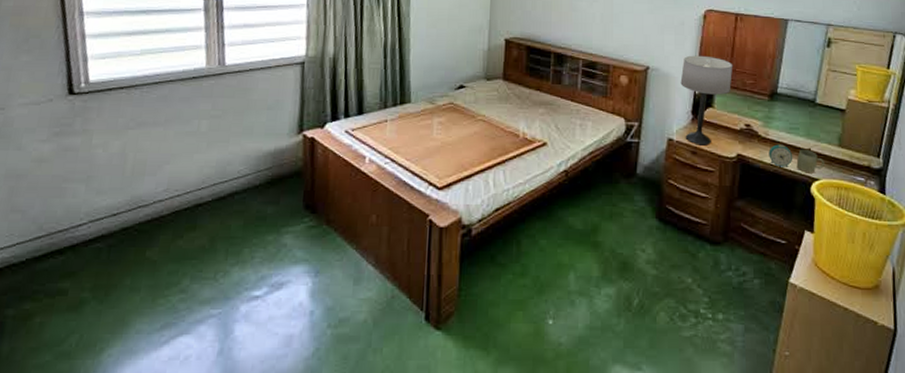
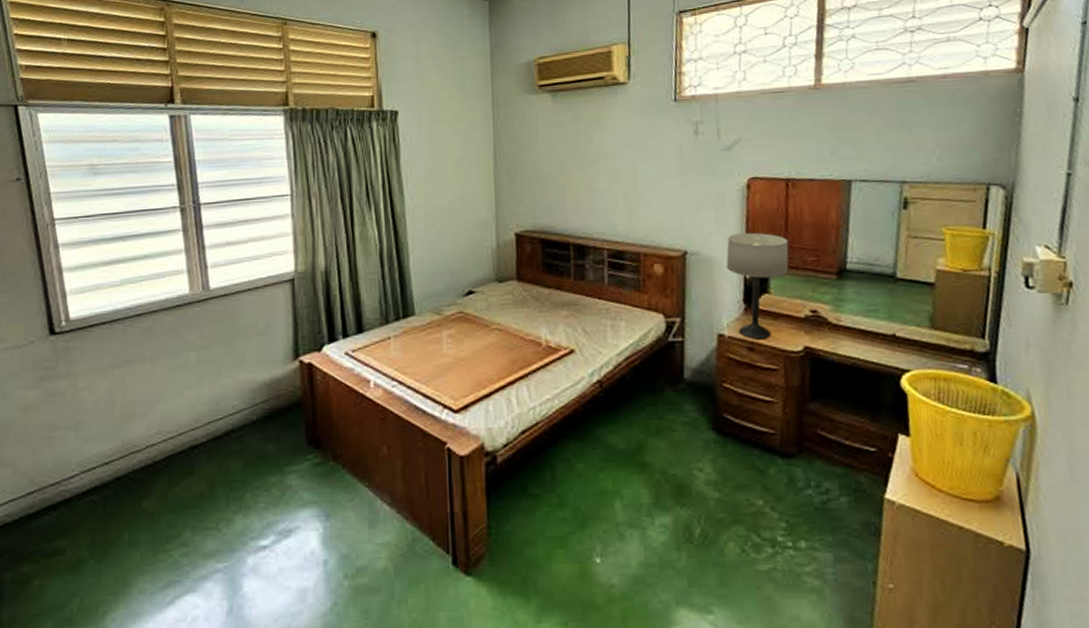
alarm clock: present [768,144,793,167] -> none [843,331,875,359]
mug: present [796,149,825,173] -> none [878,334,915,364]

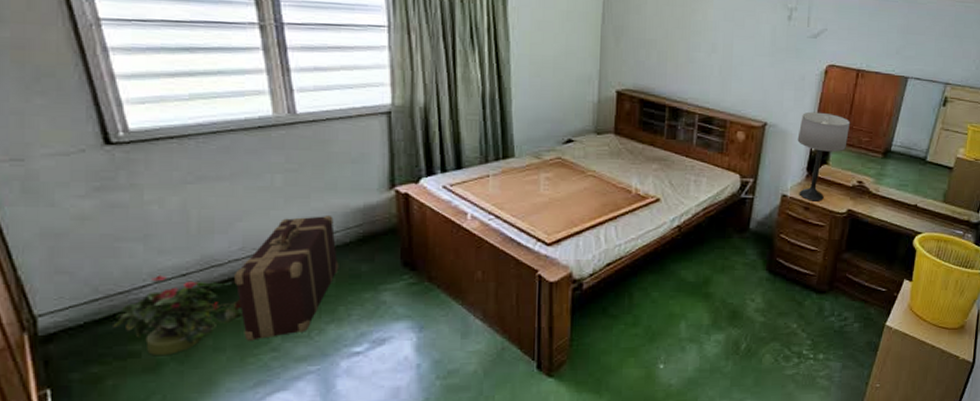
potted plant: none [43,463,158,554] -> present [113,274,244,356]
suitcase: none [150,392,246,535] -> present [234,216,339,341]

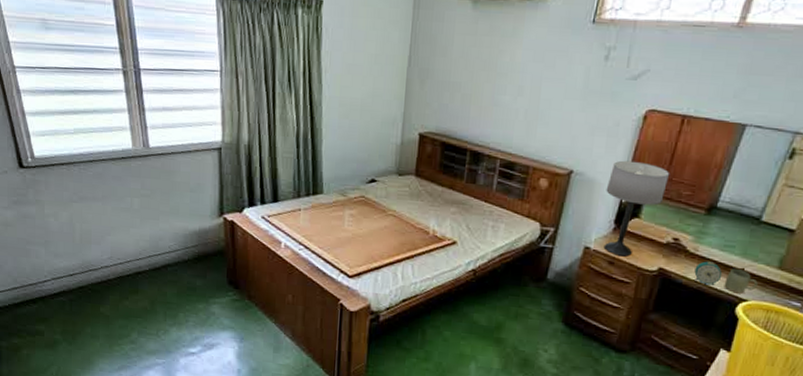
potted plant: present [113,274,244,356] -> none [26,273,112,337]
suitcase: present [234,216,339,341] -> none [105,235,180,333]
alarm clock: none [877,200,900,222] -> present [694,261,723,286]
mug: none [902,204,928,227] -> present [724,268,758,294]

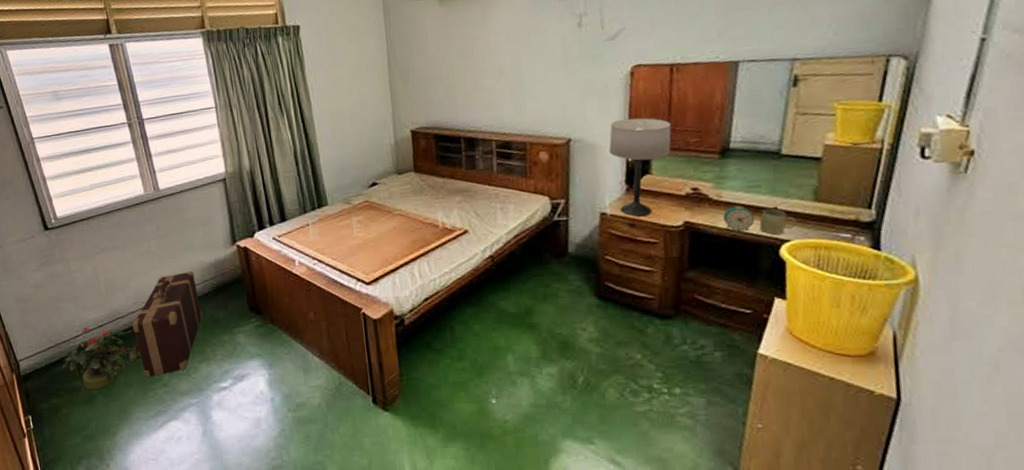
potted plant: none [26,273,112,337] -> present [62,326,142,391]
suitcase: none [105,235,180,333] -> present [132,271,203,378]

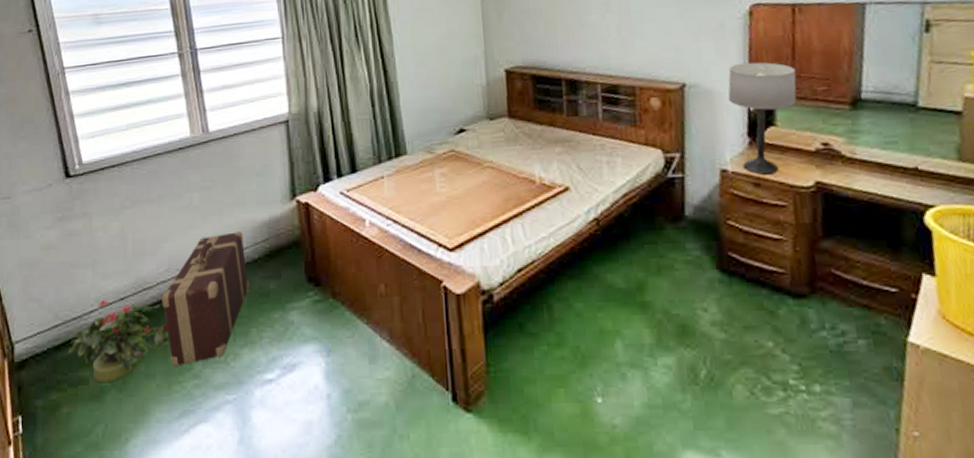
alarm clock: present [723,205,755,231] -> none [858,164,895,194]
mug: present [759,208,797,235] -> none [899,167,941,199]

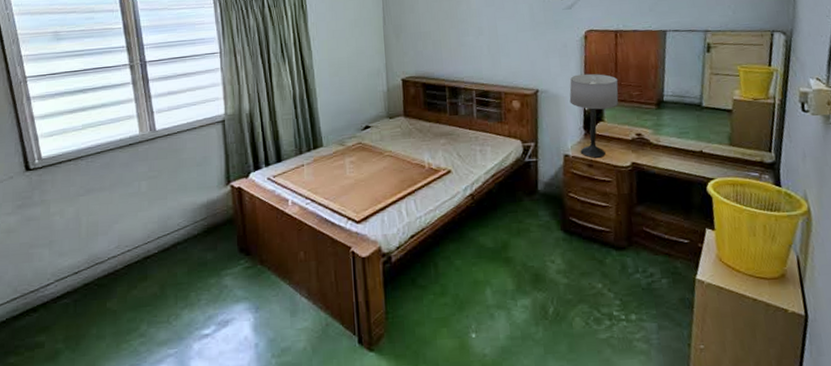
potted plant: present [68,299,170,383] -> none [26,274,119,346]
suitcase: present [162,232,250,367] -> none [112,212,190,328]

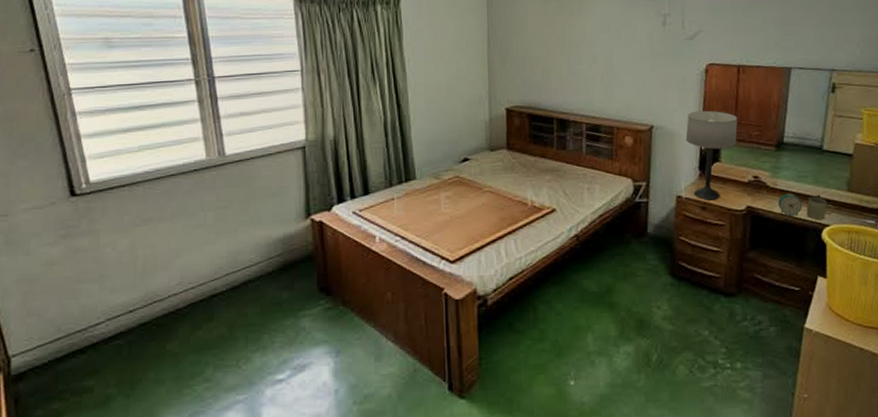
alarm clock: none [662,149,687,171] -> present [778,193,803,216]
mug: none [689,151,718,174] -> present [806,196,835,220]

